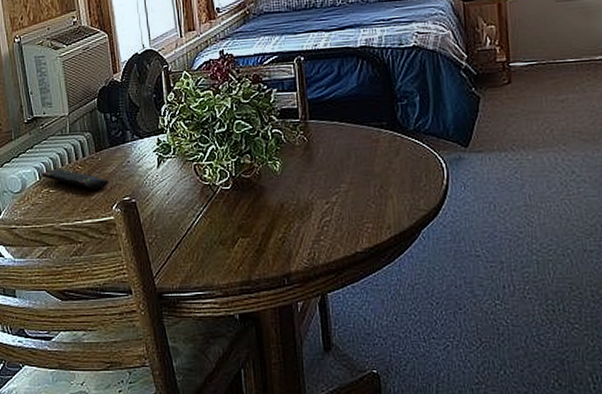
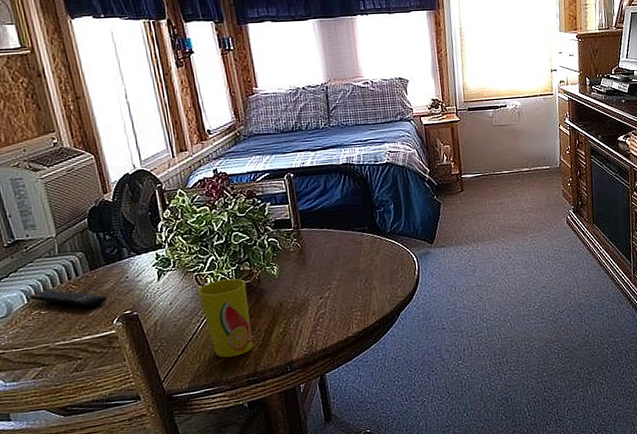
cup: none [196,172,249,260] -> present [198,278,253,358]

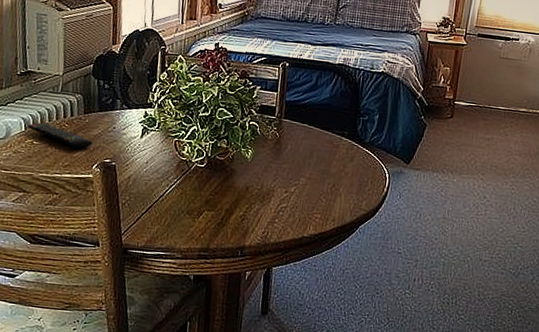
cup: present [198,278,253,358] -> none [173,150,220,228]

